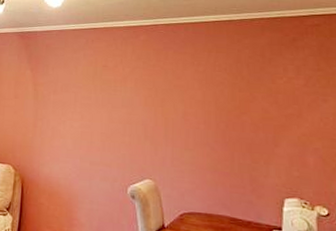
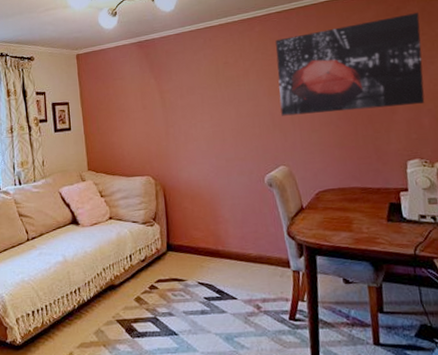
wall art: none [155,46,317,142] -> present [275,13,425,116]

